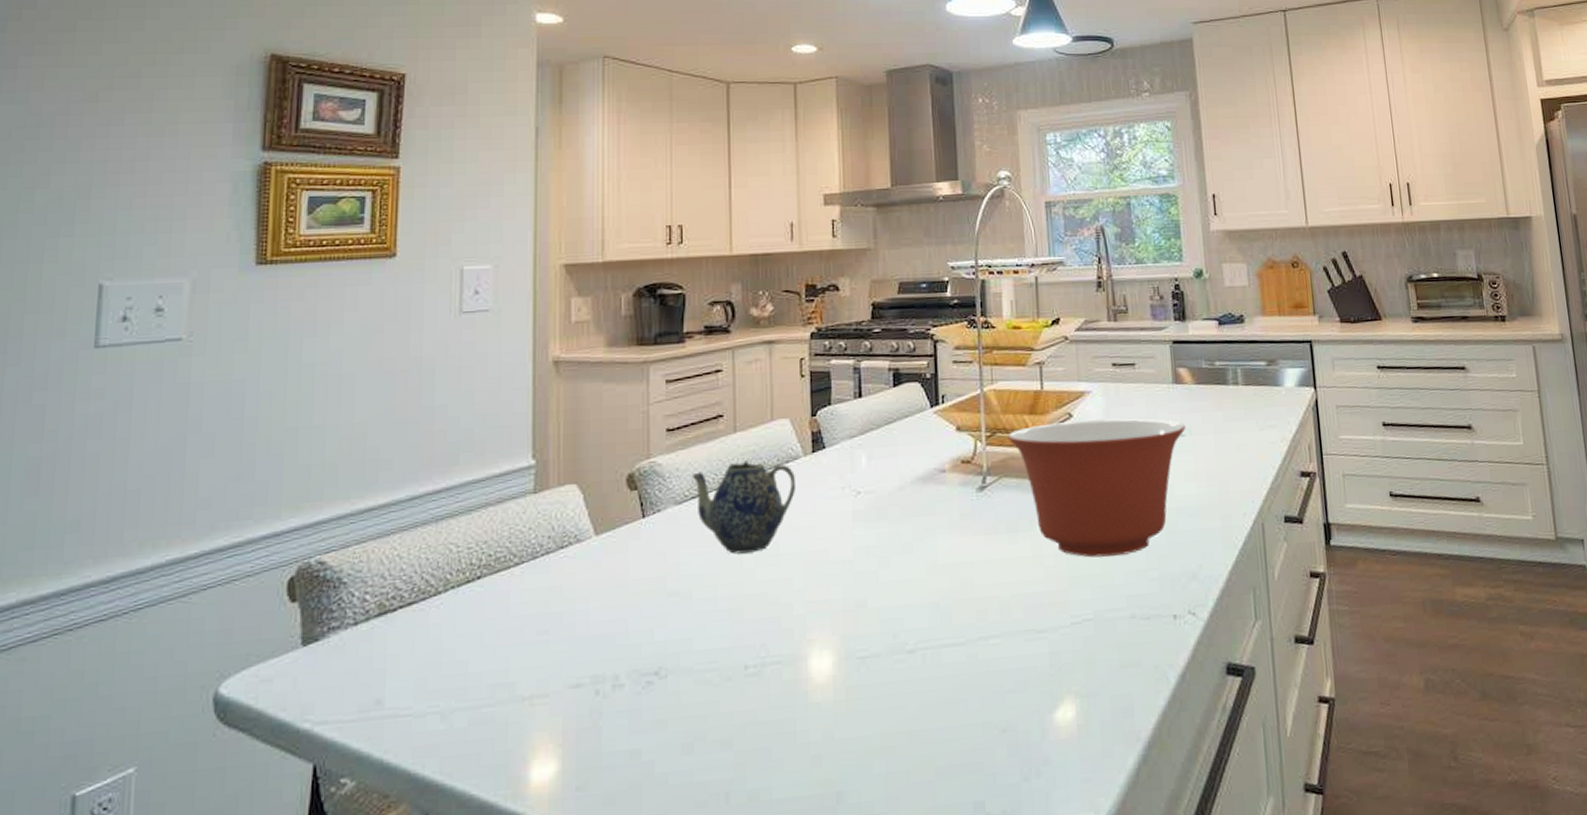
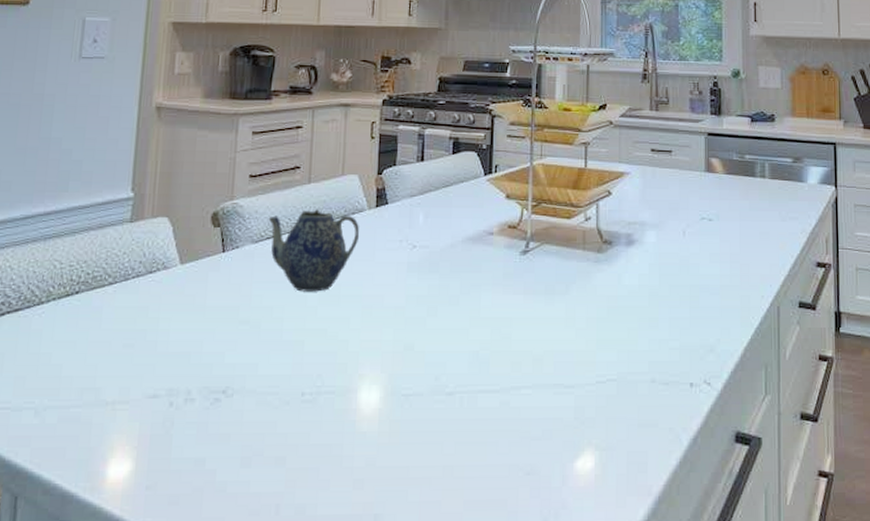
mixing bowl: present [1007,418,1186,558] -> none [551,199,714,324]

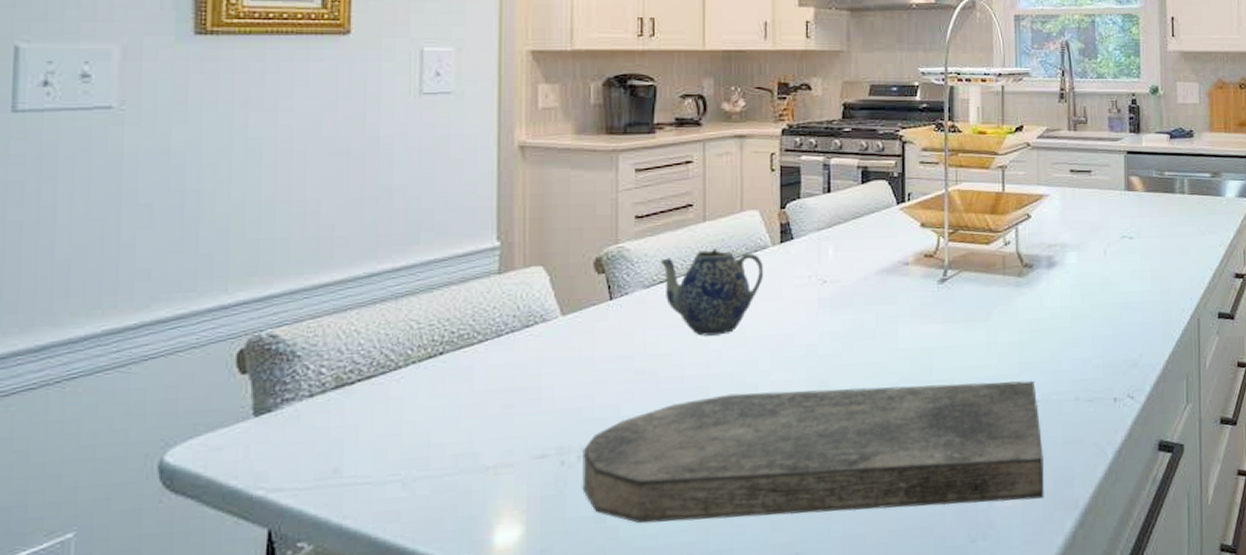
cutting board: none [186,350,618,482] -> present [582,380,1044,524]

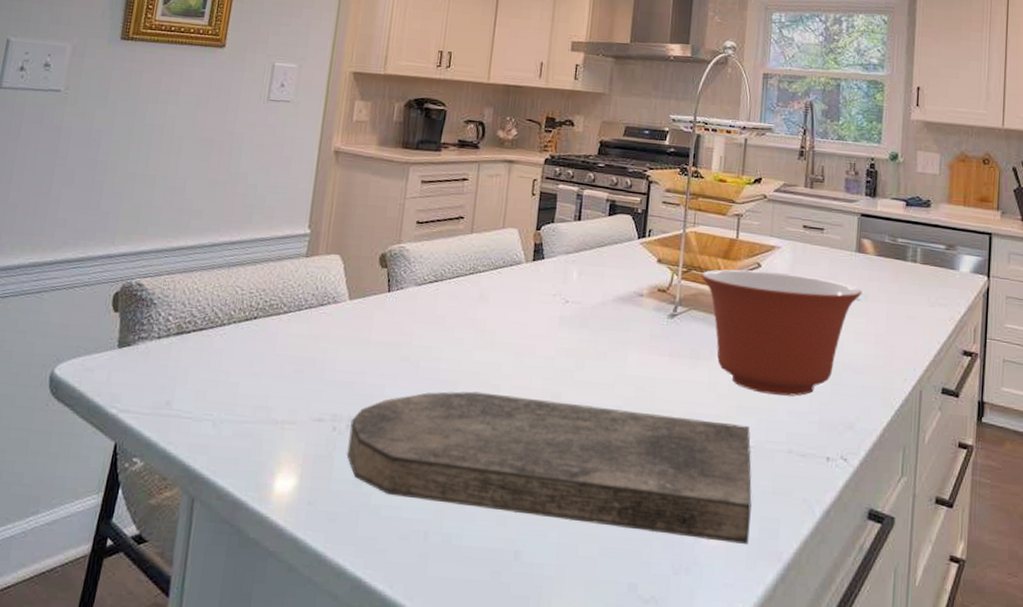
teapot: present [660,248,763,336] -> none [431,258,516,337]
mixing bowl: none [969,221,1135,346] -> present [701,269,862,396]

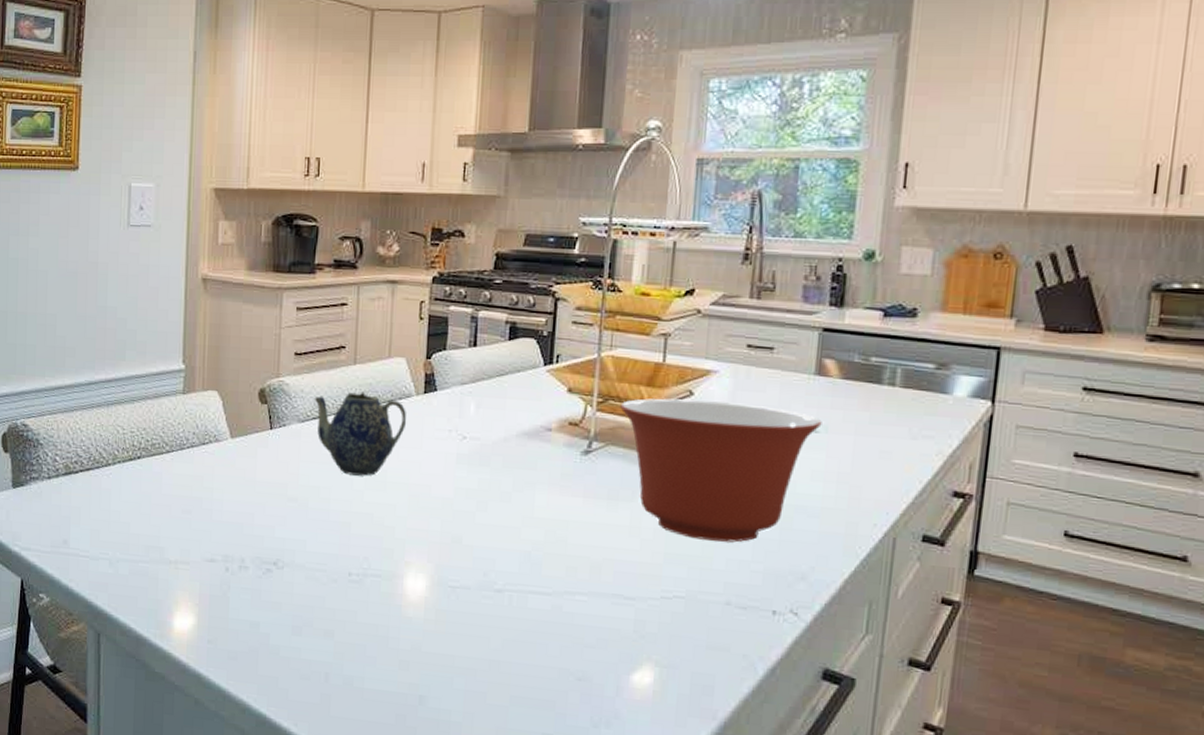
cutting board: present [347,391,752,544] -> none [242,533,682,700]
teapot: none [431,258,516,337] -> present [314,392,406,476]

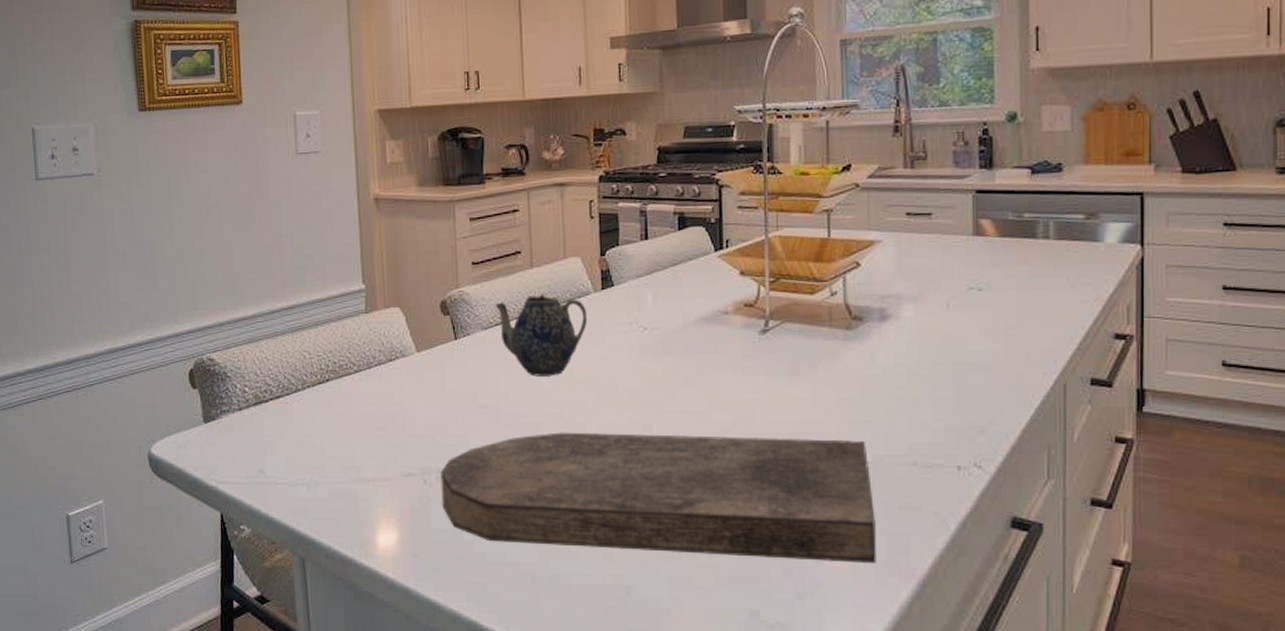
cutting board: none [242,533,682,700] -> present [440,432,876,563]
mixing bowl: present [620,398,822,543] -> none [792,269,985,405]

